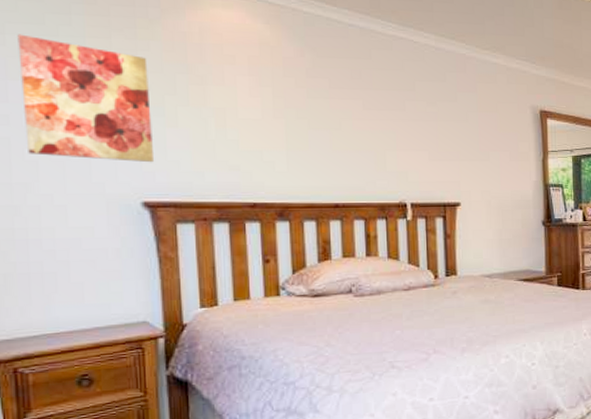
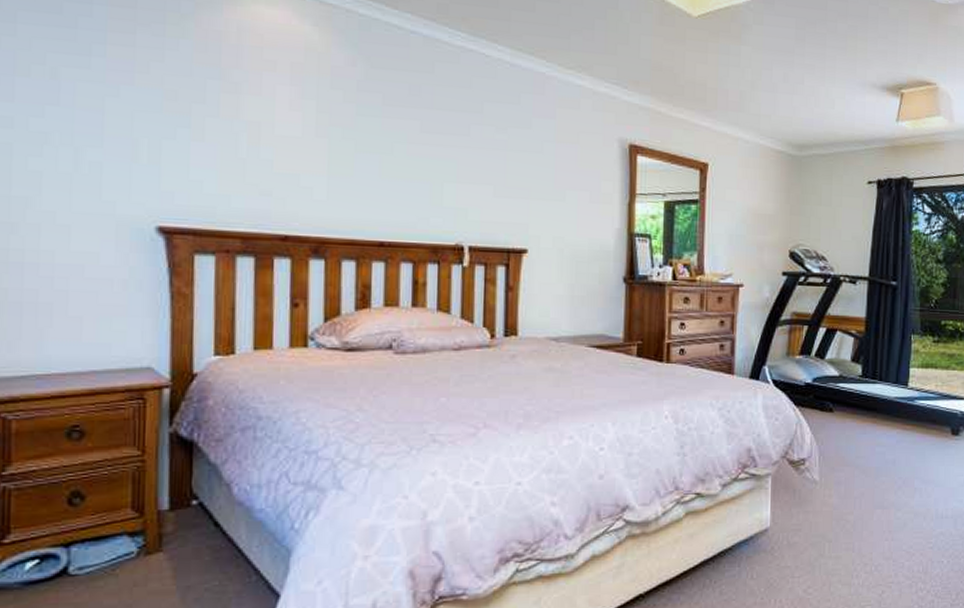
wall art: present [17,34,155,163] -> none [30,24,175,182]

